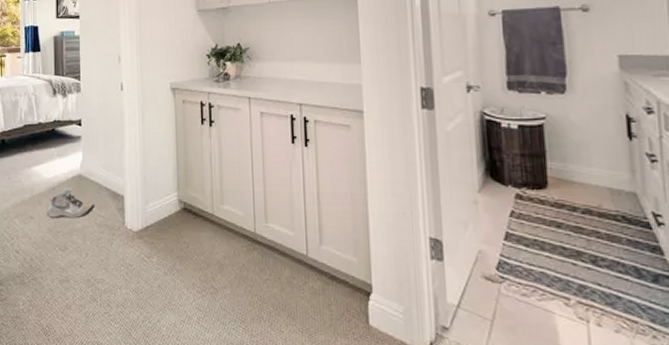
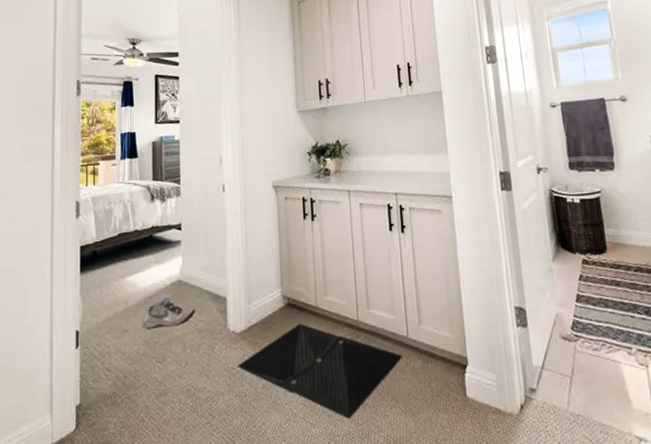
door mat: none [134,229,302,329] -> present [237,324,403,419]

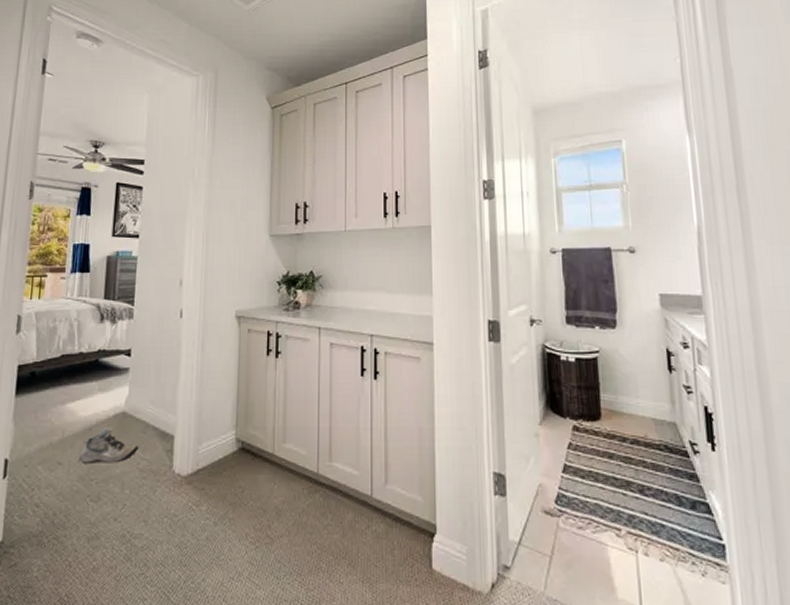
door mat: present [237,324,403,419] -> none [180,472,365,583]

